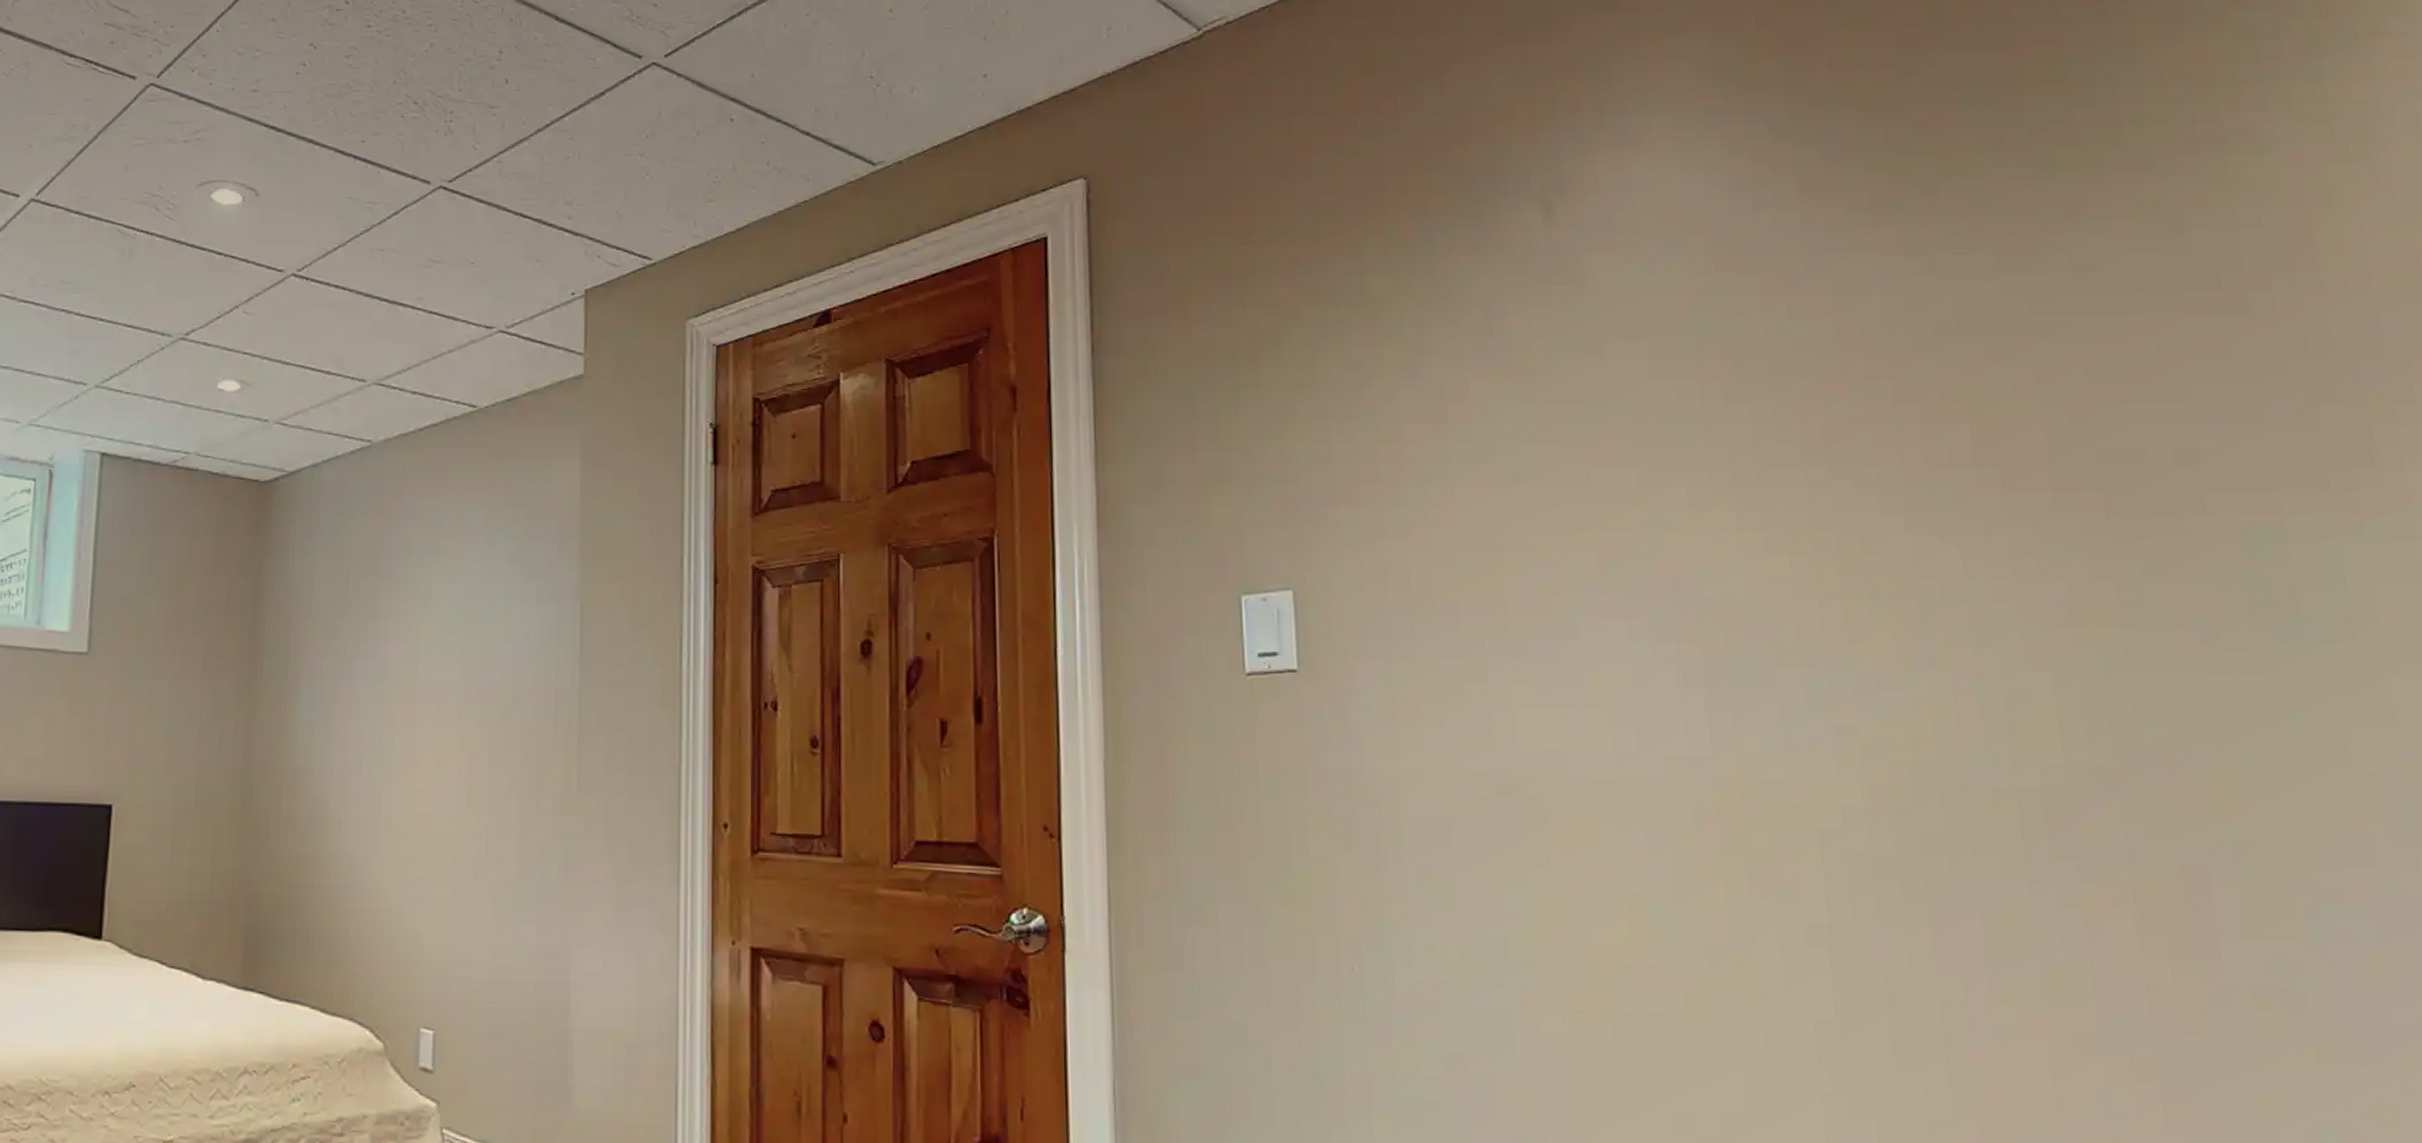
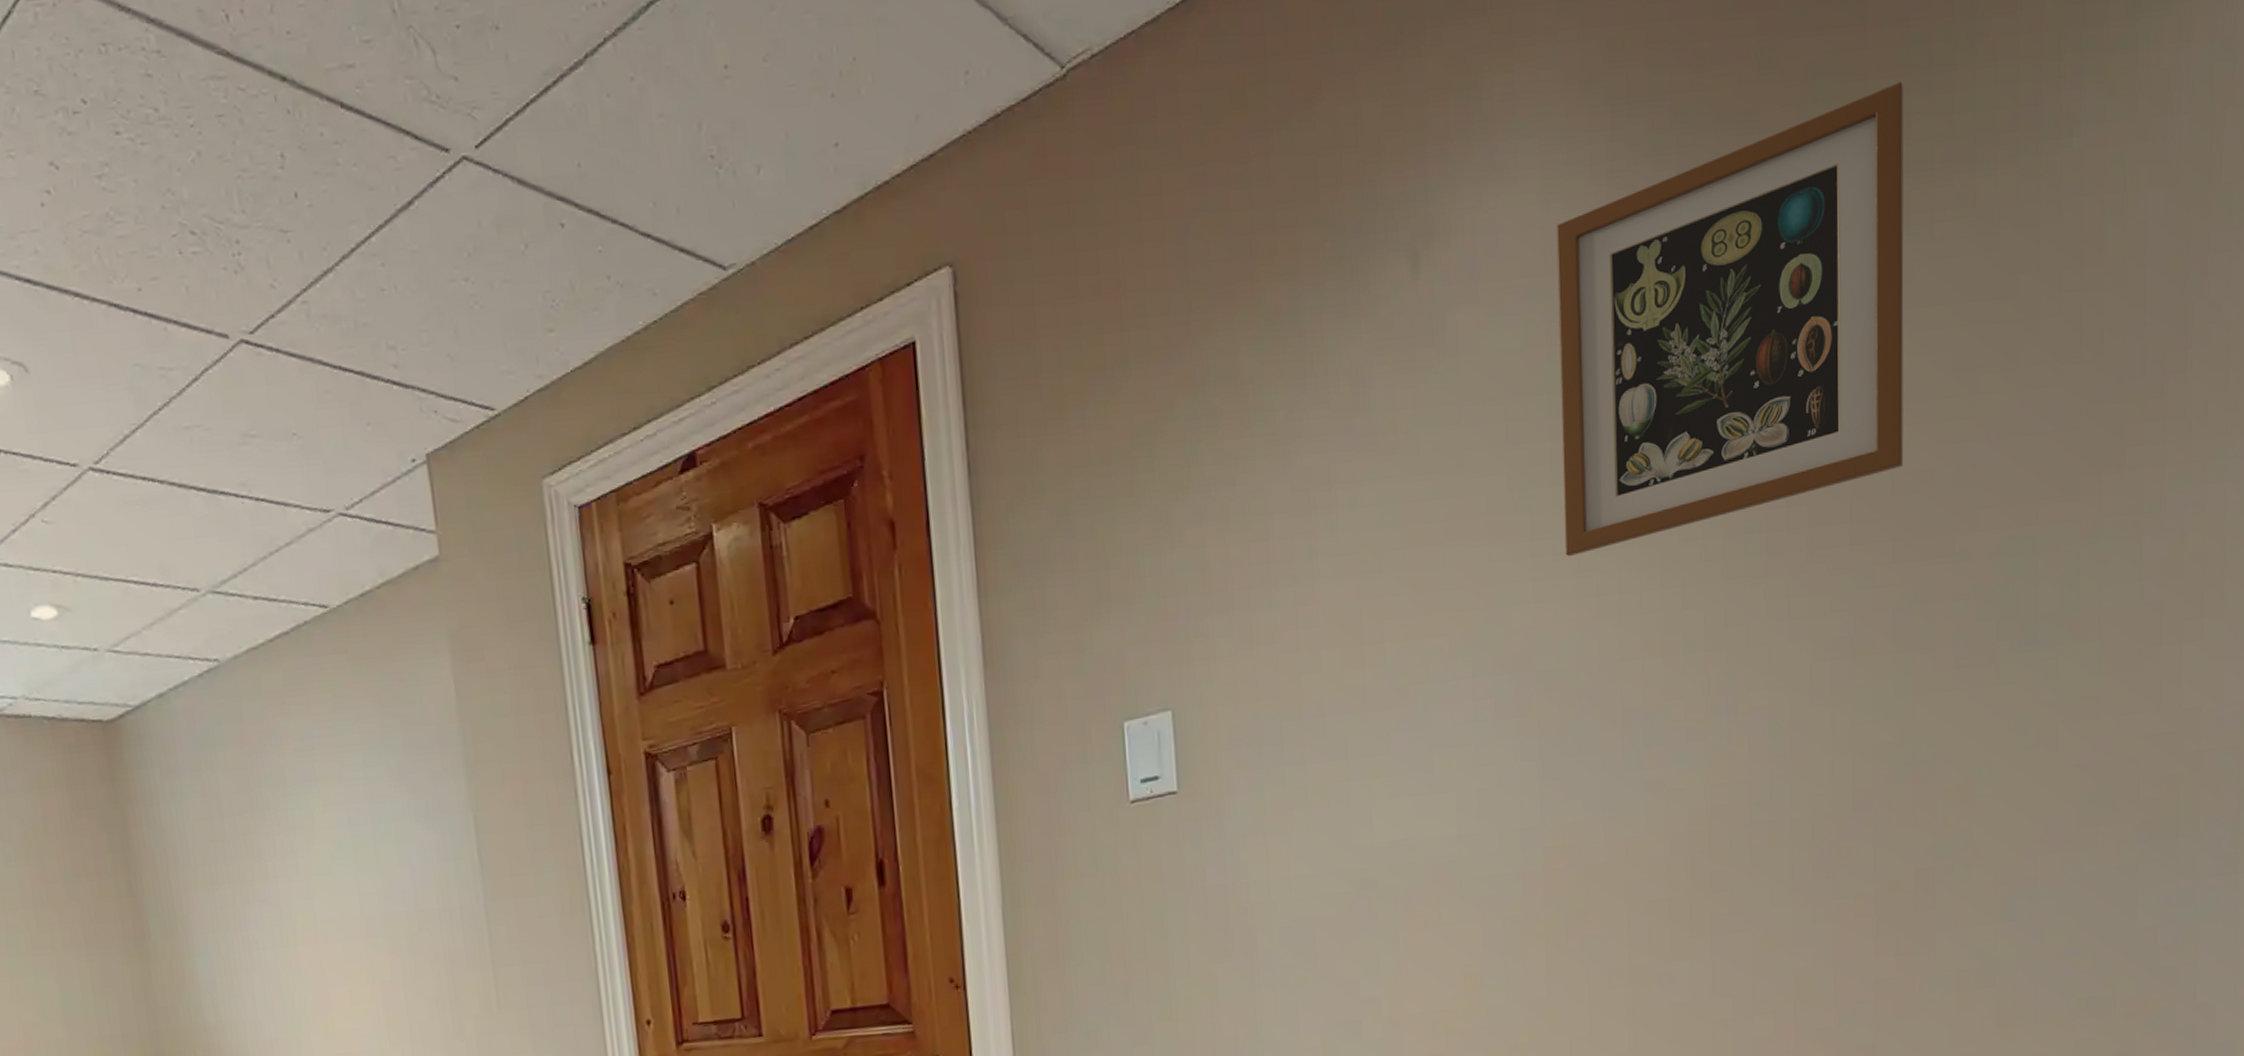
picture frame: none [1695,93,2109,490] -> present [1556,81,1904,557]

